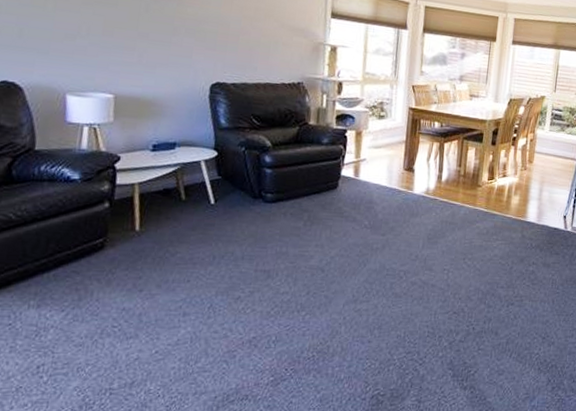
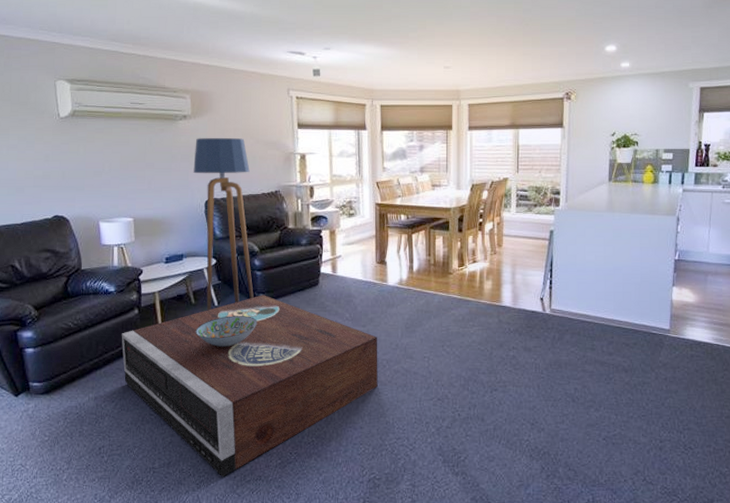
stereo: none [81,195,397,398] -> present [121,295,378,477]
decorative bowl: none [183,216,262,251] -> present [196,316,258,347]
floor lamp: none [199,12,270,209] -> present [193,138,254,311]

